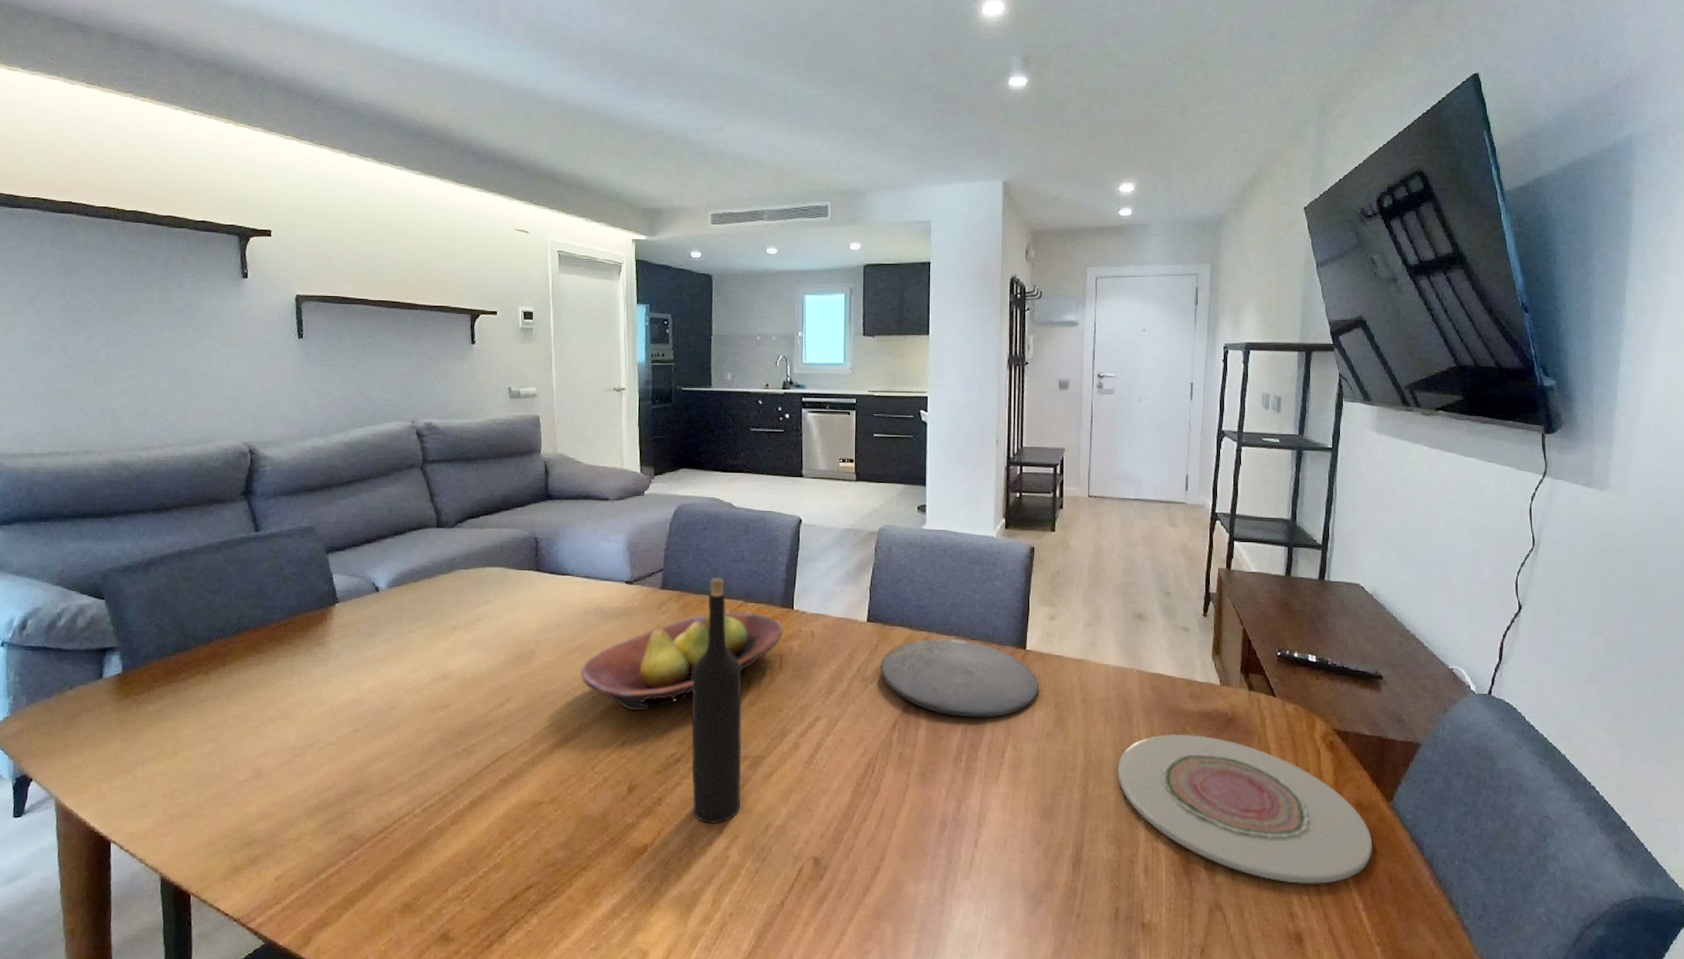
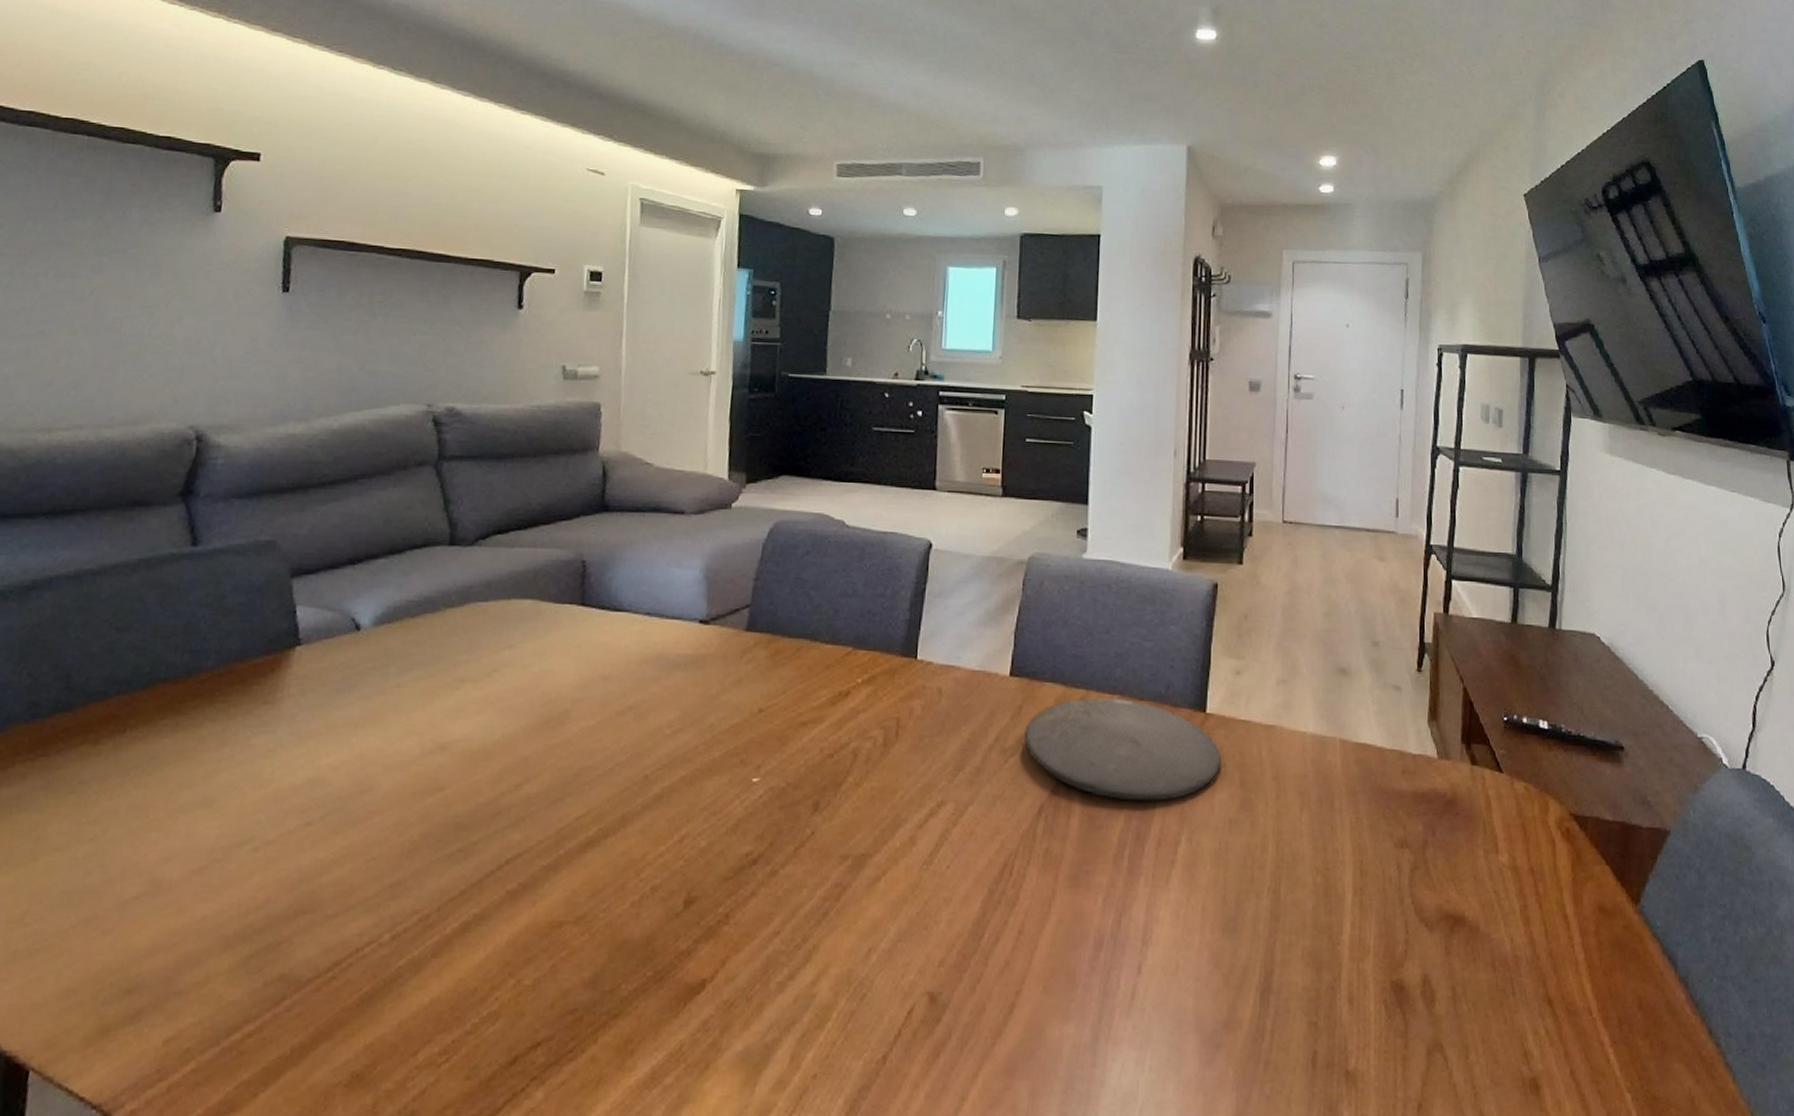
fruit bowl: present [581,610,784,712] -> none [630,660,903,795]
wine bottle: present [691,578,742,824] -> none [771,617,846,948]
plate: present [1117,735,1372,884] -> none [1315,821,1618,1013]

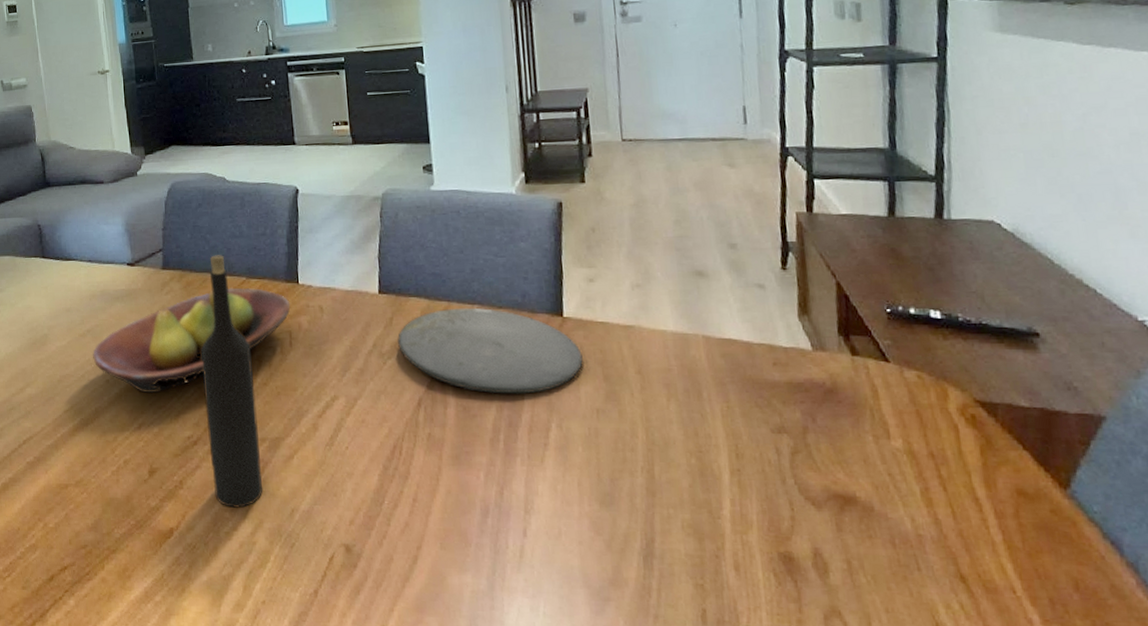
fruit bowl: none [630,660,903,795] -> present [93,287,291,394]
wine bottle: none [771,617,846,948] -> present [201,255,262,508]

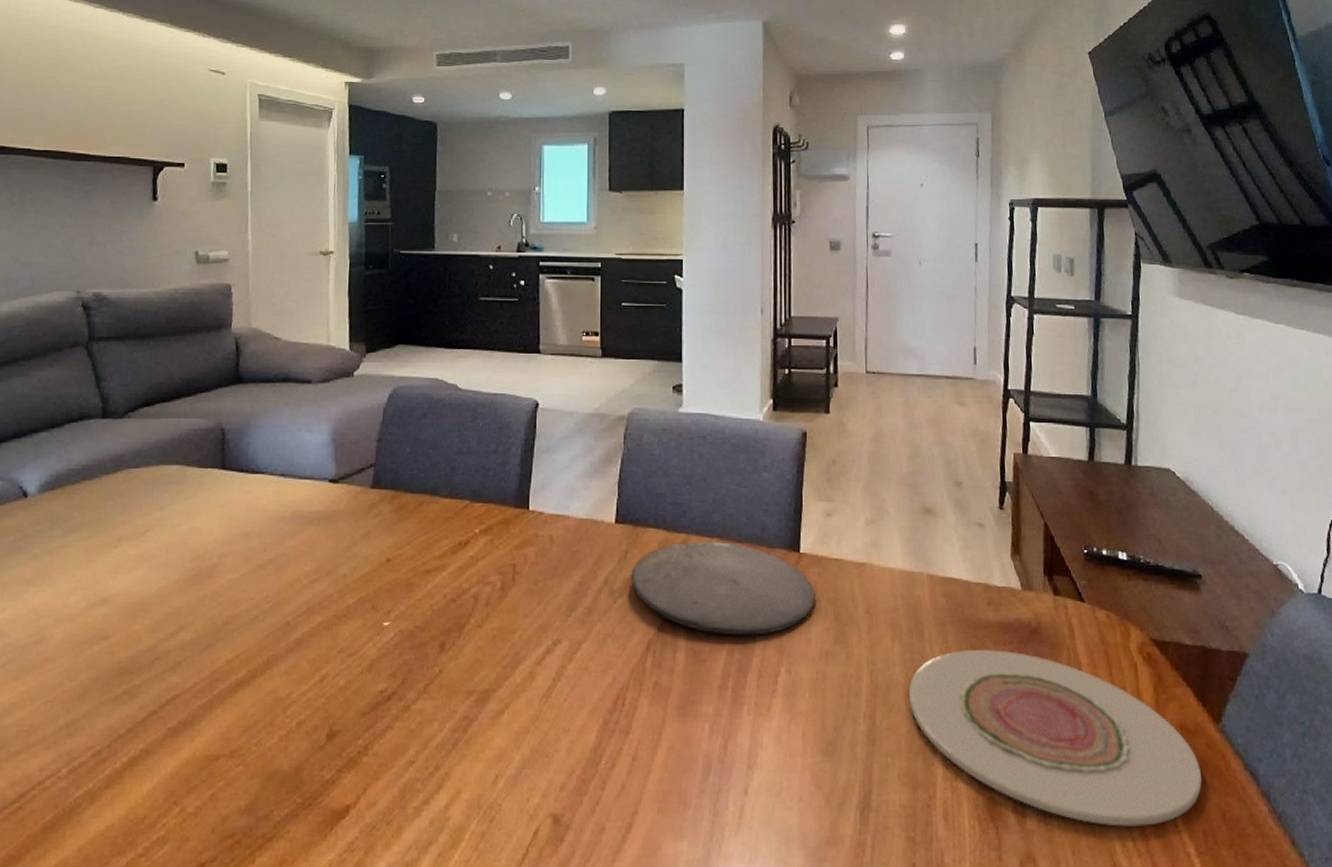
fruit bowl: present [93,287,291,394] -> none [272,512,517,639]
wine bottle: present [201,255,262,508] -> none [405,474,467,776]
plate: none [688,409,1046,590] -> present [908,650,1202,827]

